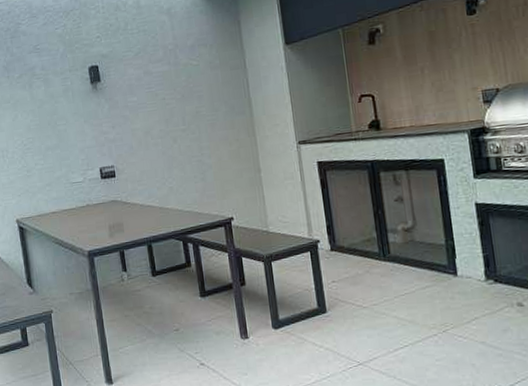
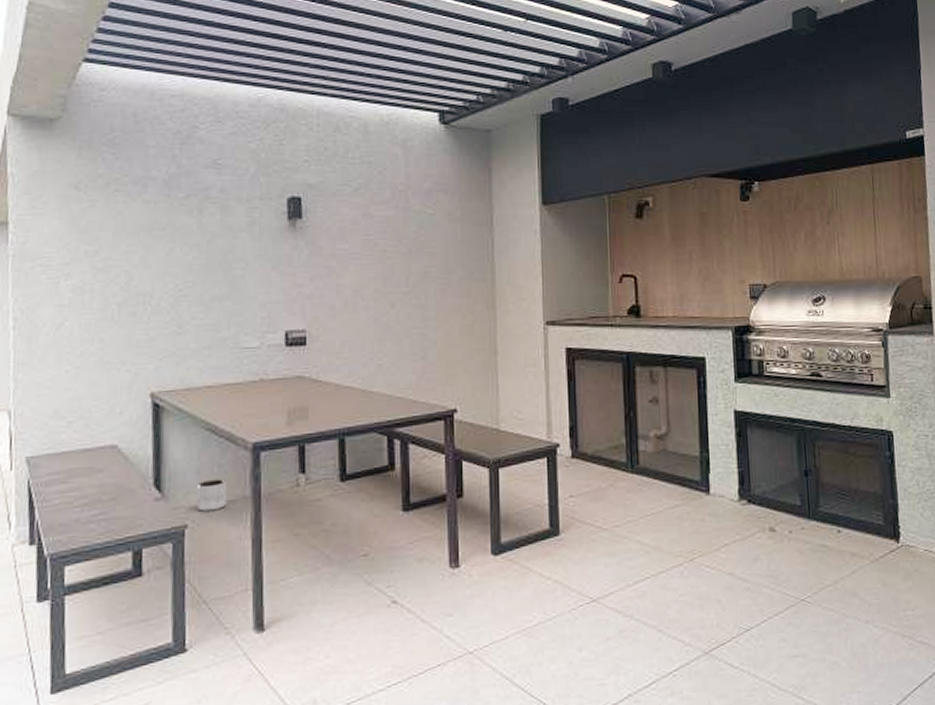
planter: none [55,277,76,301] -> present [196,479,227,512]

